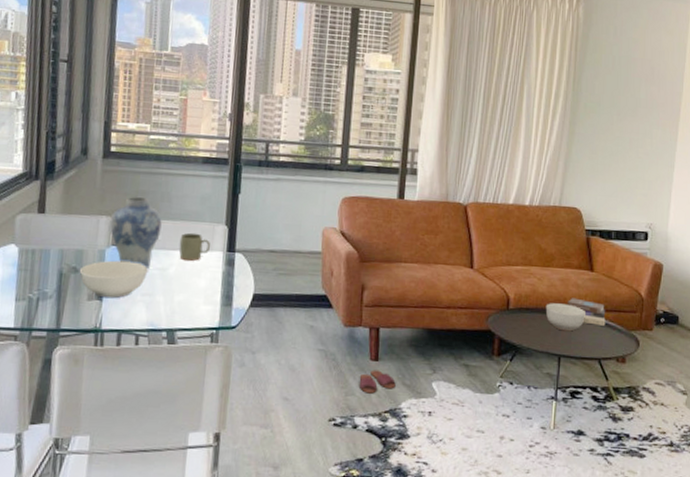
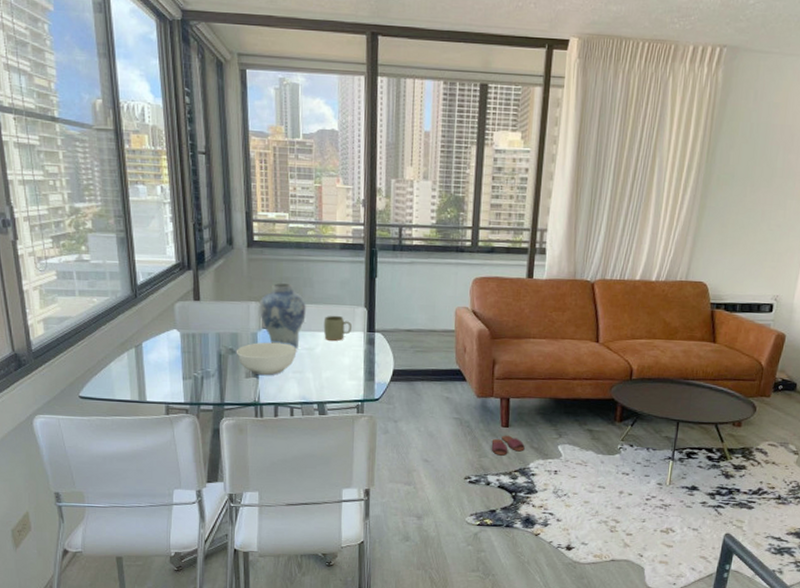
bowl: present [545,302,587,332] -> none [667,372,707,399]
books: present [568,298,606,326] -> none [689,368,726,393]

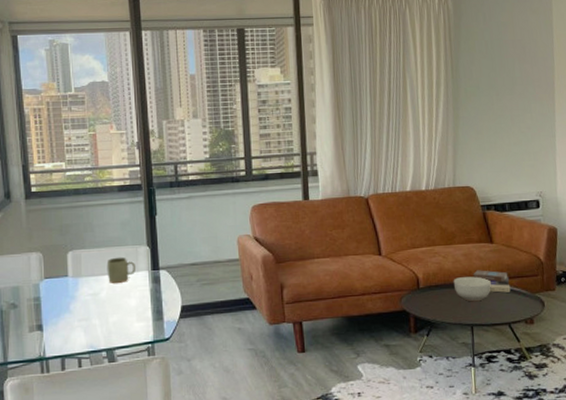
bowl: present [236,342,297,376] -> none [18,291,81,328]
vase: present [258,283,306,350] -> none [39,231,88,297]
slippers: present [491,435,525,456] -> none [290,360,324,384]
bowl: none [667,372,707,399] -> present [453,276,492,302]
books: none [689,368,726,393] -> present [473,270,511,293]

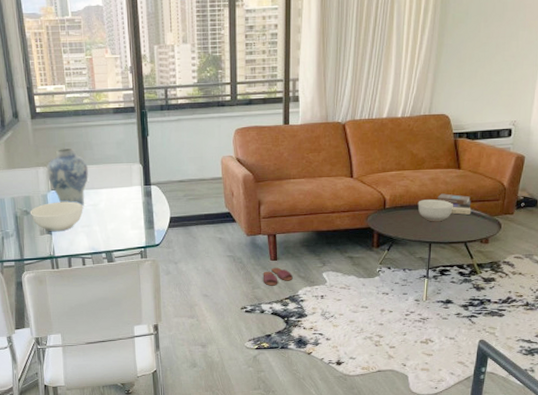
bowl: none [18,291,81,328] -> present [30,201,83,232]
vase: none [39,231,88,297] -> present [46,149,88,207]
mug: present [106,257,137,283] -> none [104,173,131,196]
slippers: none [290,360,324,384] -> present [263,267,293,286]

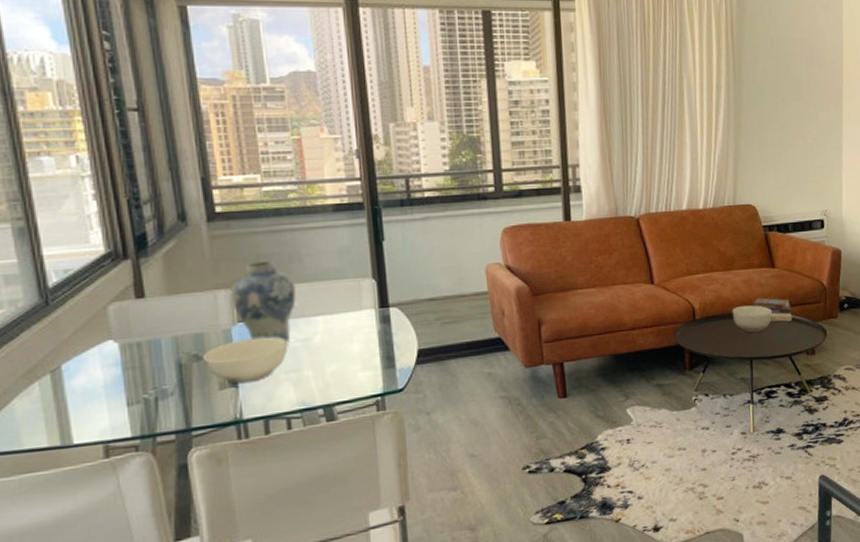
slippers: present [263,267,293,286] -> none [549,406,589,433]

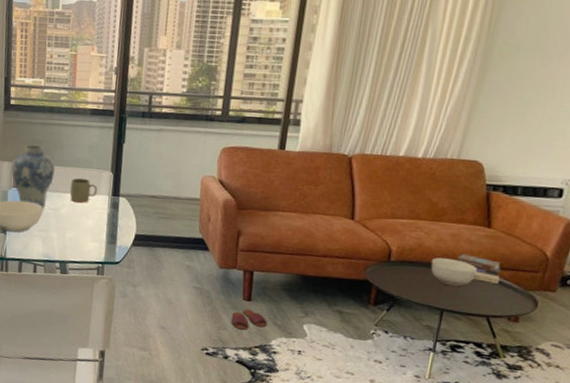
mug: none [320,292,360,325] -> present [69,178,98,203]
slippers: none [549,406,589,433] -> present [231,308,267,330]

